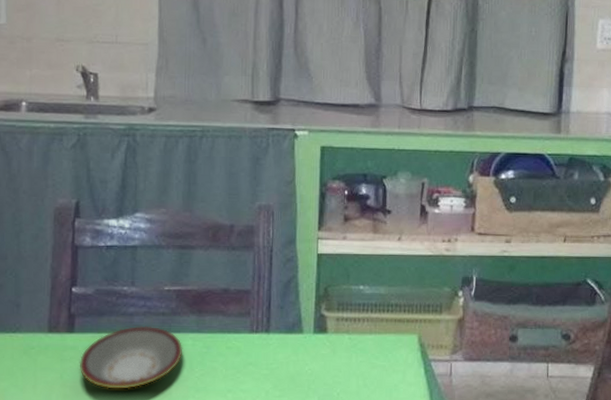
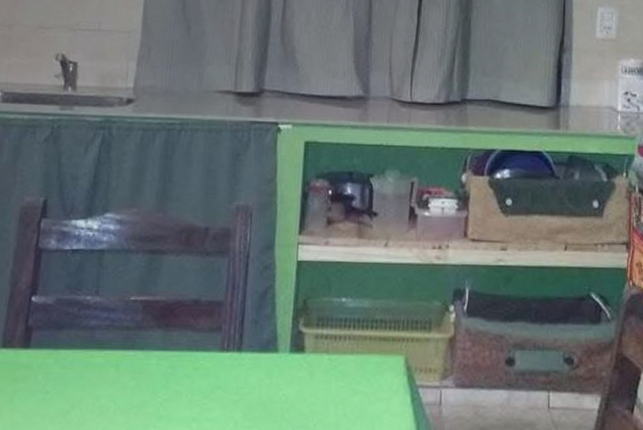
plate: present [79,325,183,389] -> none [31,341,147,416]

